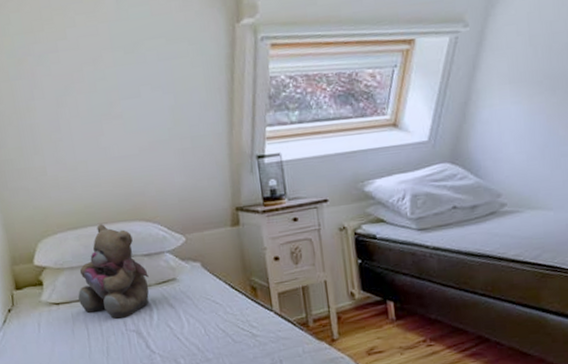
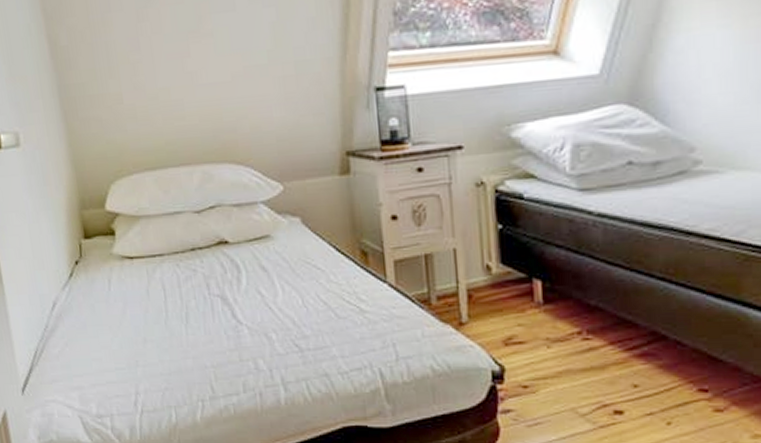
teddy bear: present [78,224,149,319] -> none [155,165,238,280]

